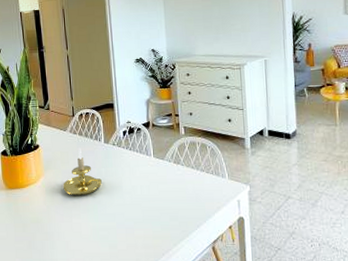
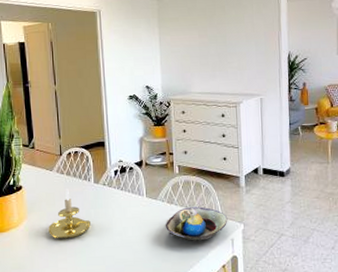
decorative bowl: none [172,167,234,201] -> present [165,207,228,241]

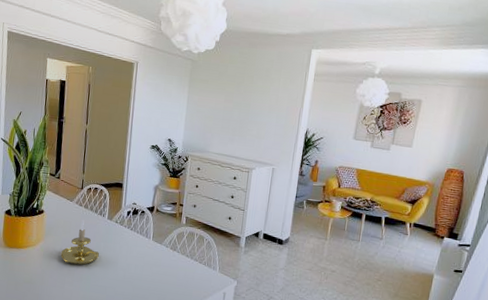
decorative bowl: present [165,207,228,241] -> none [165,256,224,289]

